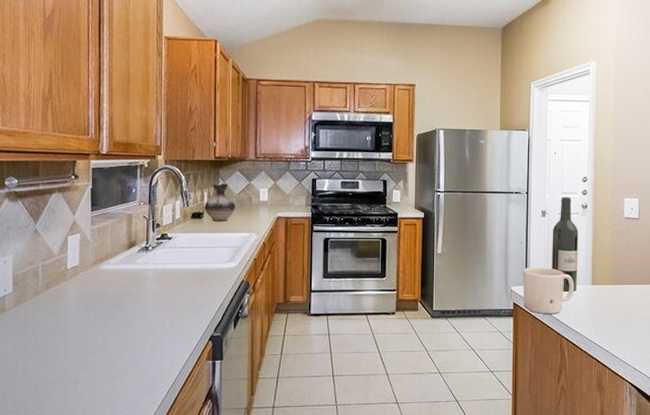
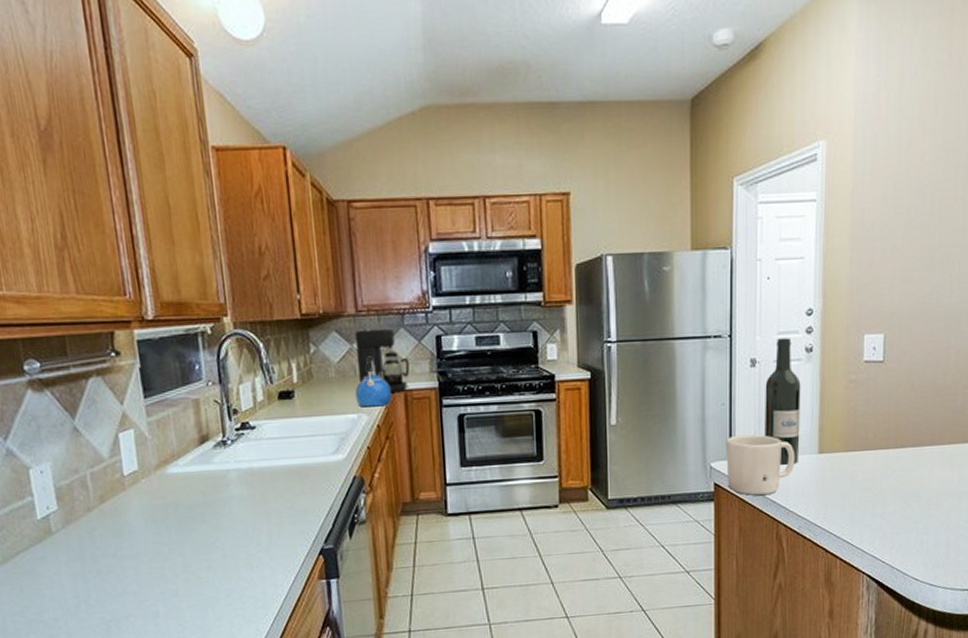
ceramic jug: present [204,183,236,221] -> none [293,349,337,402]
kettle: none [249,192,277,228] -> present [355,357,393,408]
coffee maker: none [252,171,291,219] -> present [354,328,410,394]

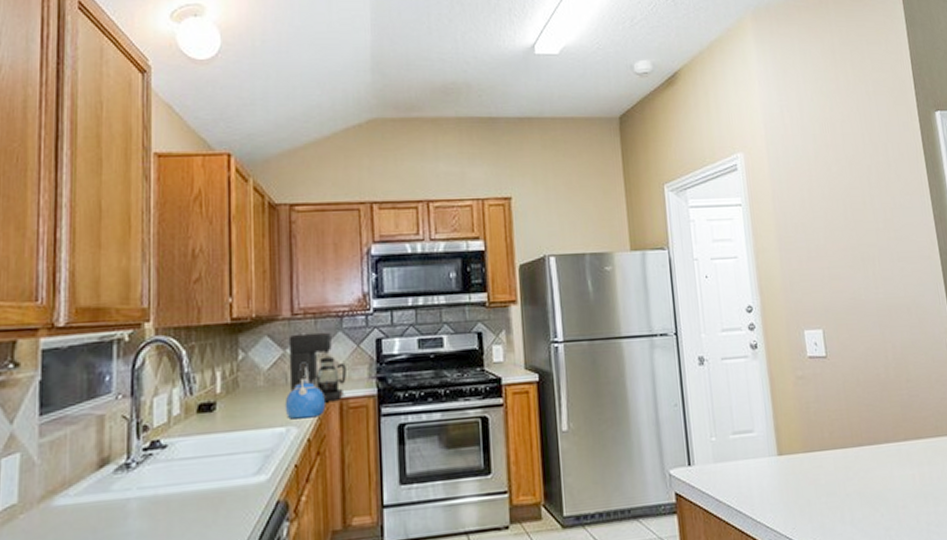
mug: present [726,434,795,496] -> none [683,436,756,506]
wine bottle: present [765,338,801,465] -> none [715,335,760,470]

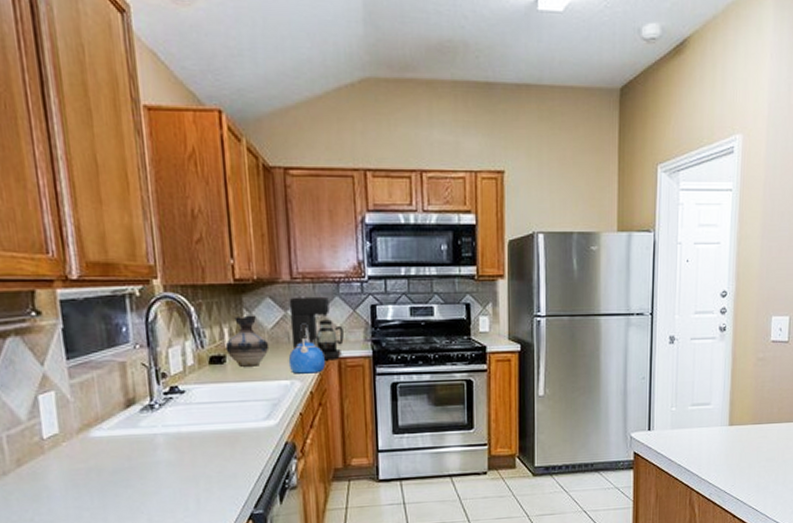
ceramic jug: none [216,355,265,414] -> present [225,315,270,367]

